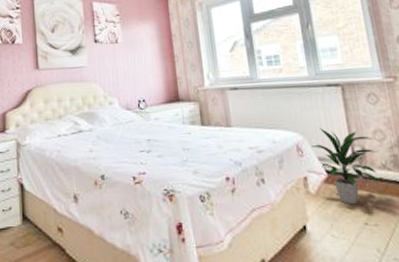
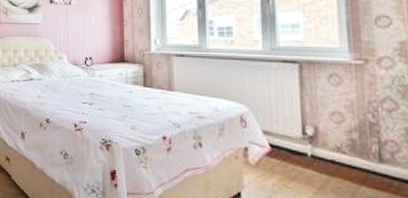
indoor plant: present [311,128,380,205] -> none [256,102,334,182]

